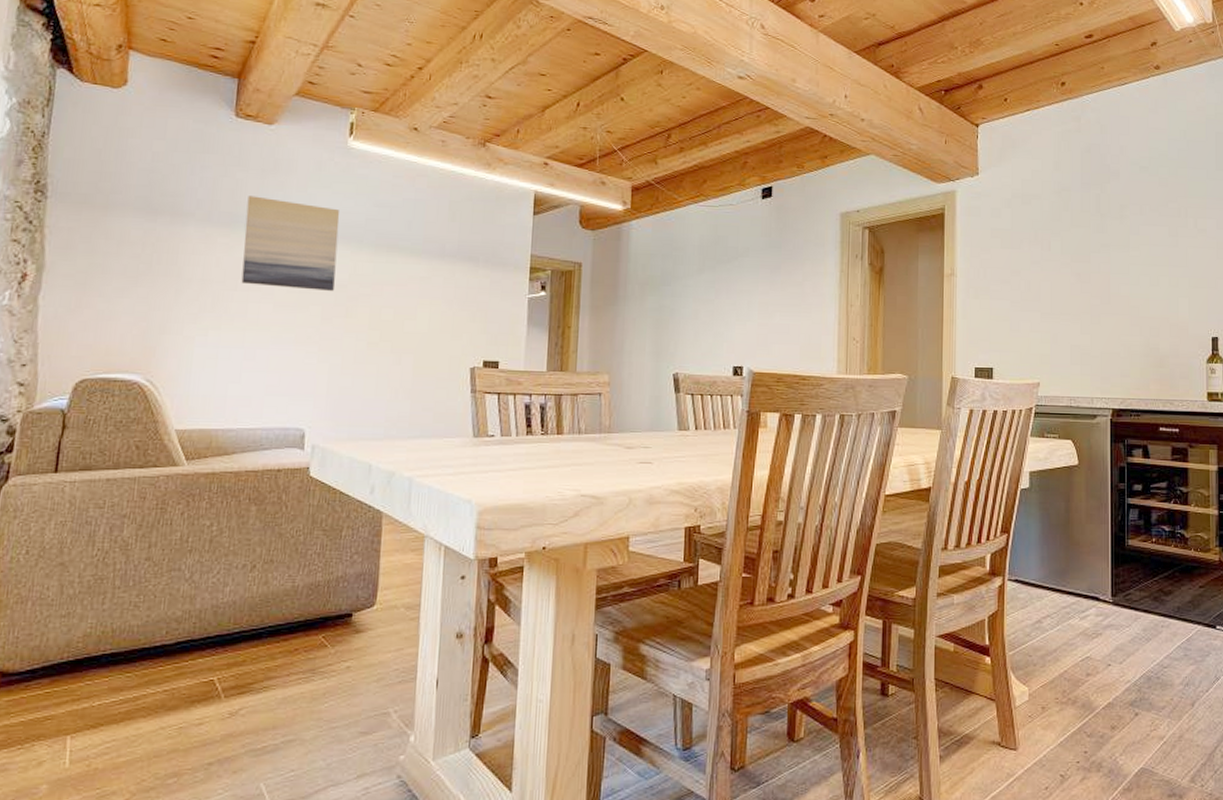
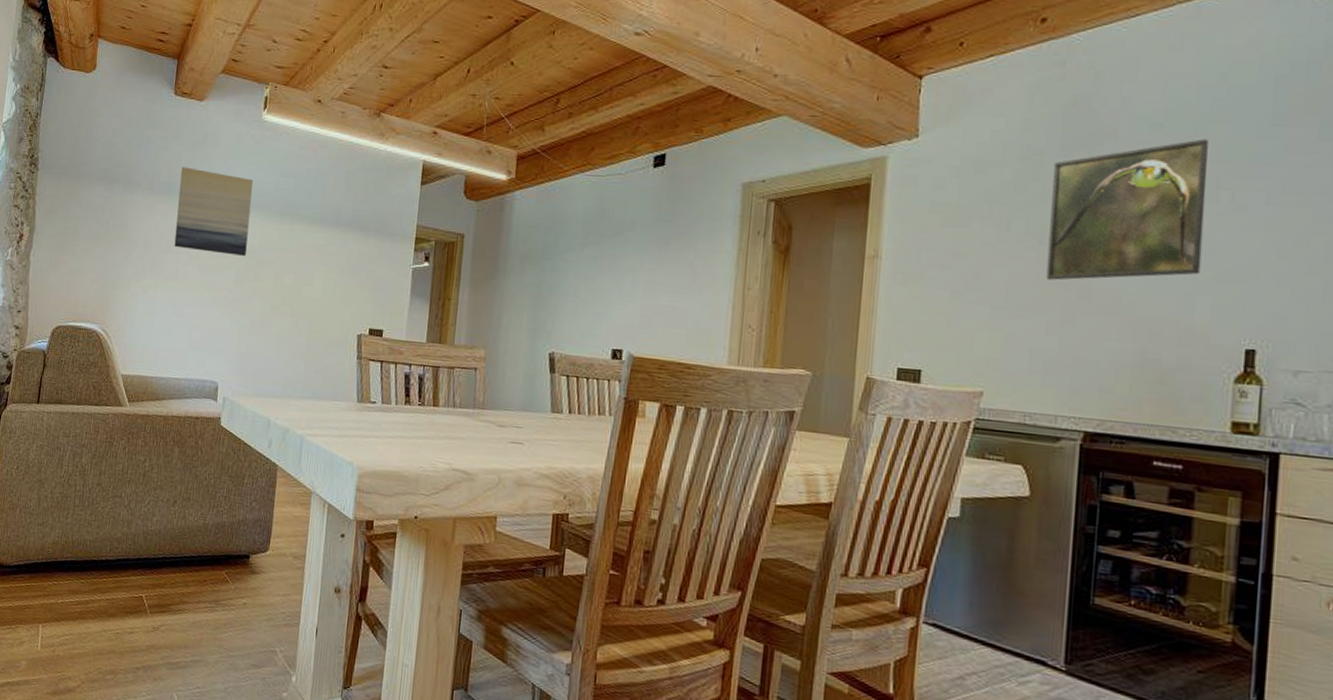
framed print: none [1078,179,1180,290] -> present [1046,139,1208,281]

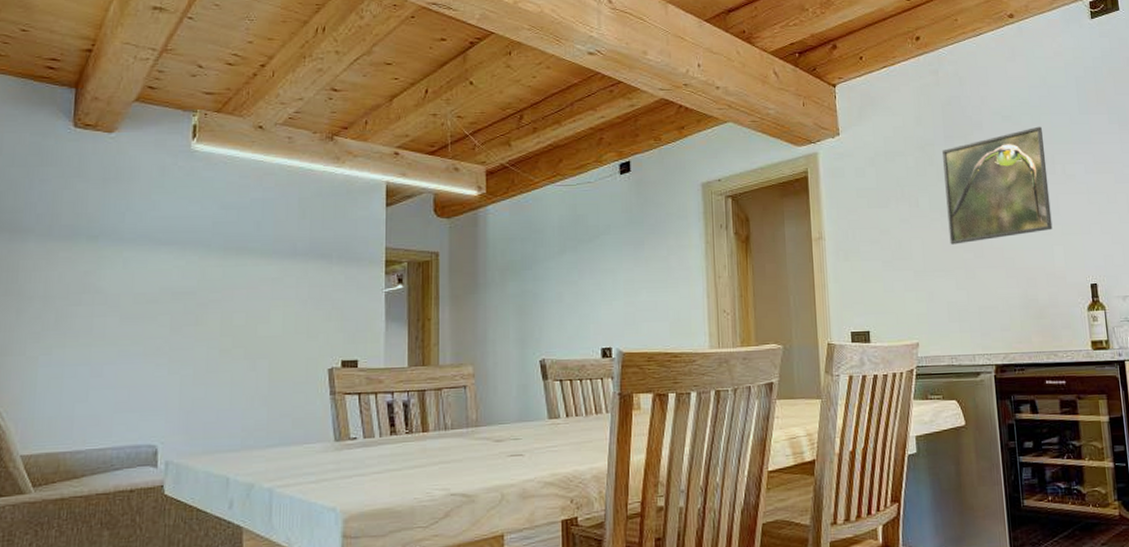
wall art: present [174,167,253,256] -> none [85,206,186,300]

